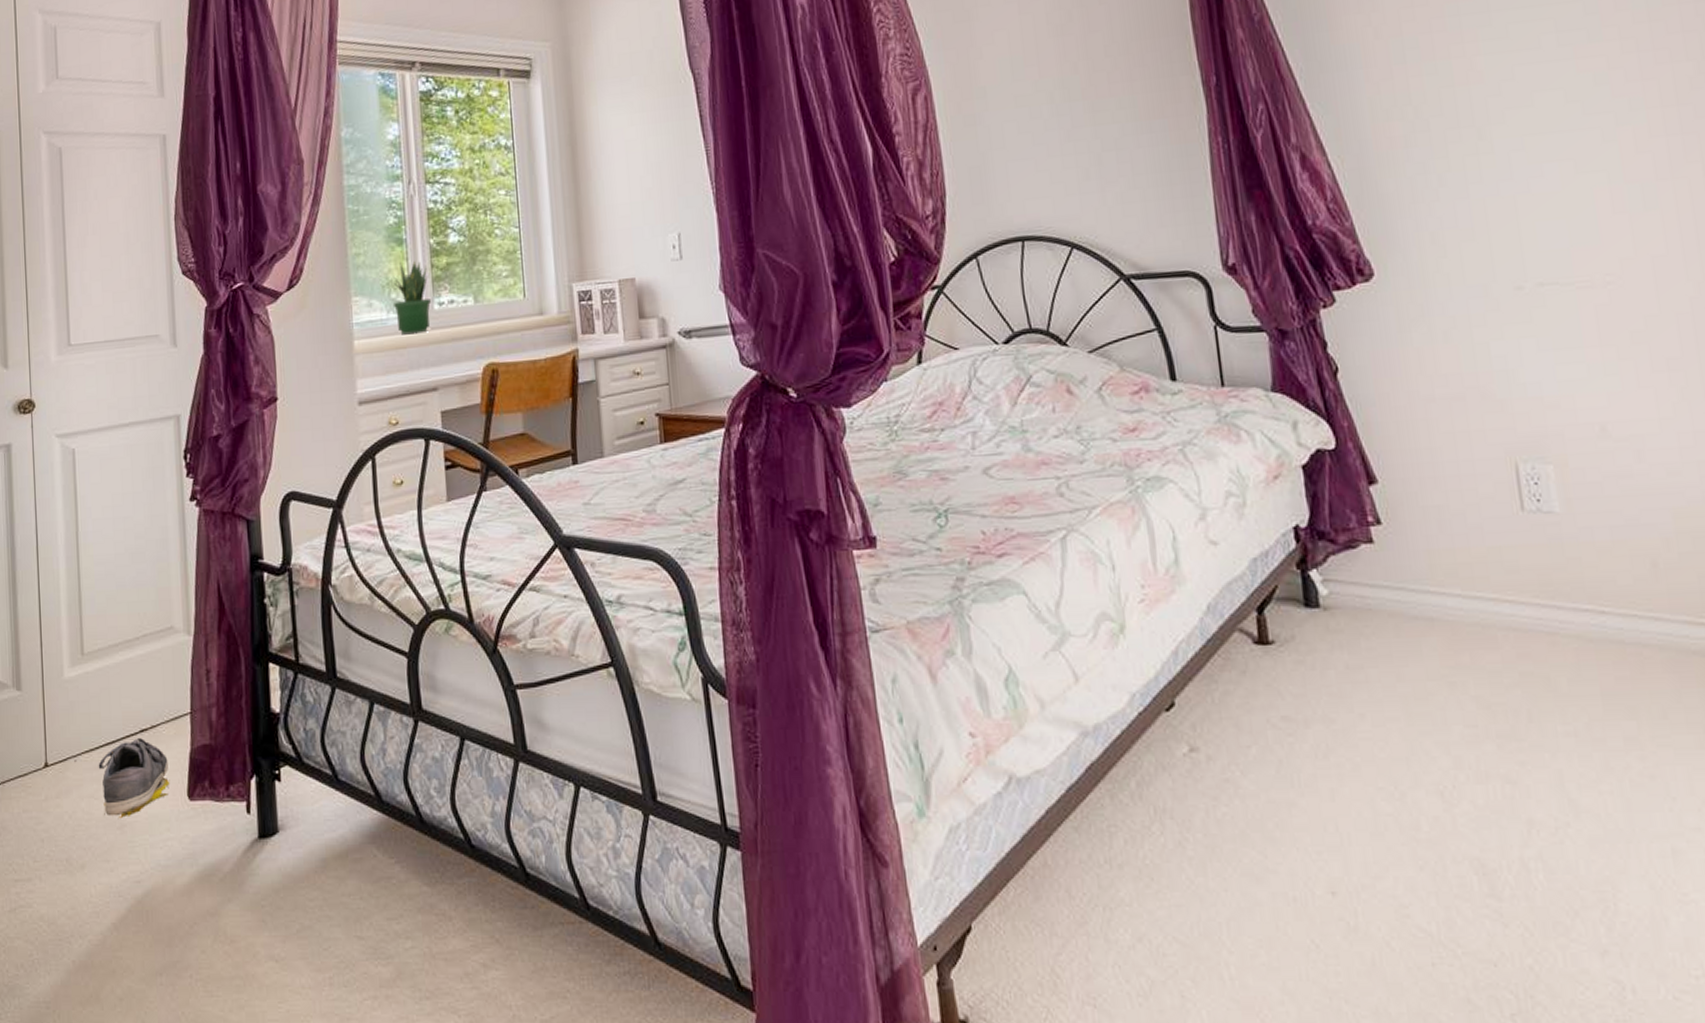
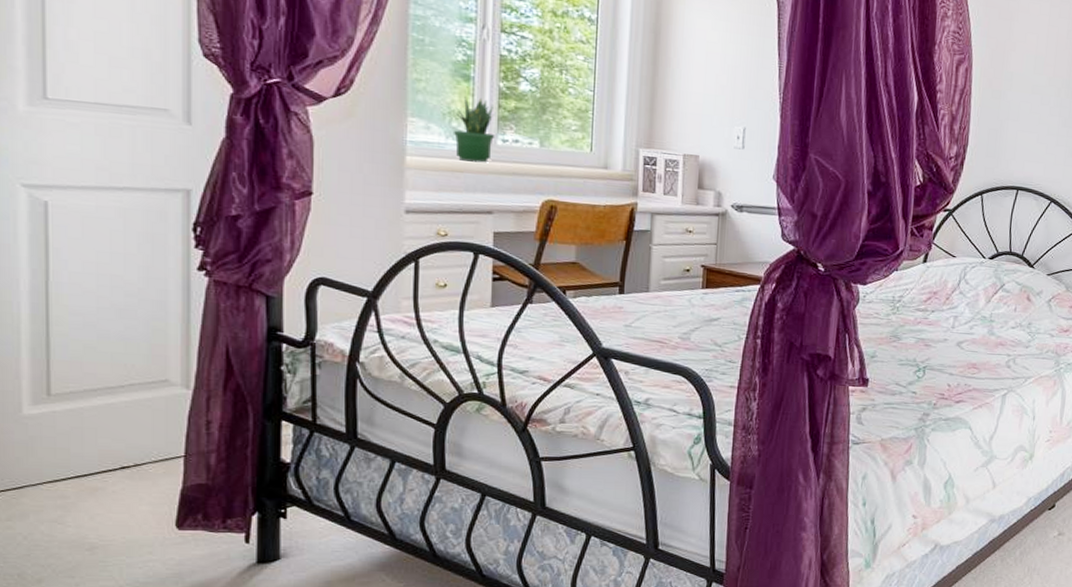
shoe: present [74,738,170,818] -> none [33,474,155,541]

